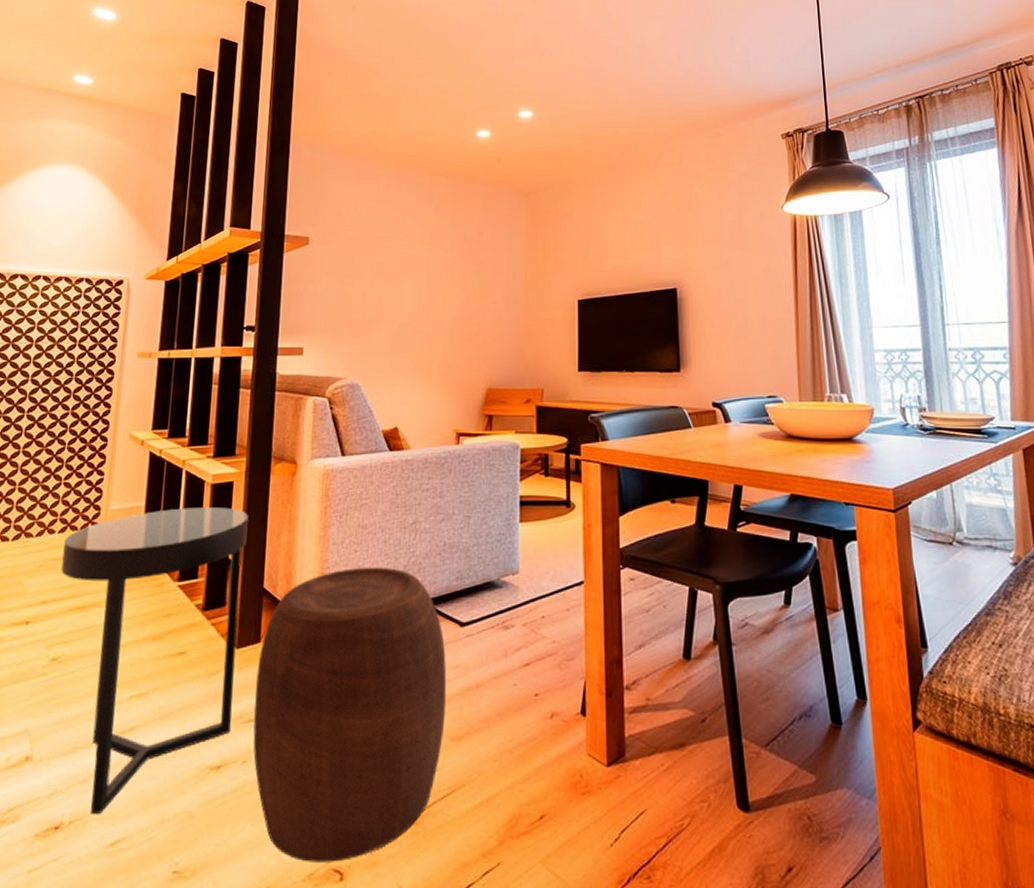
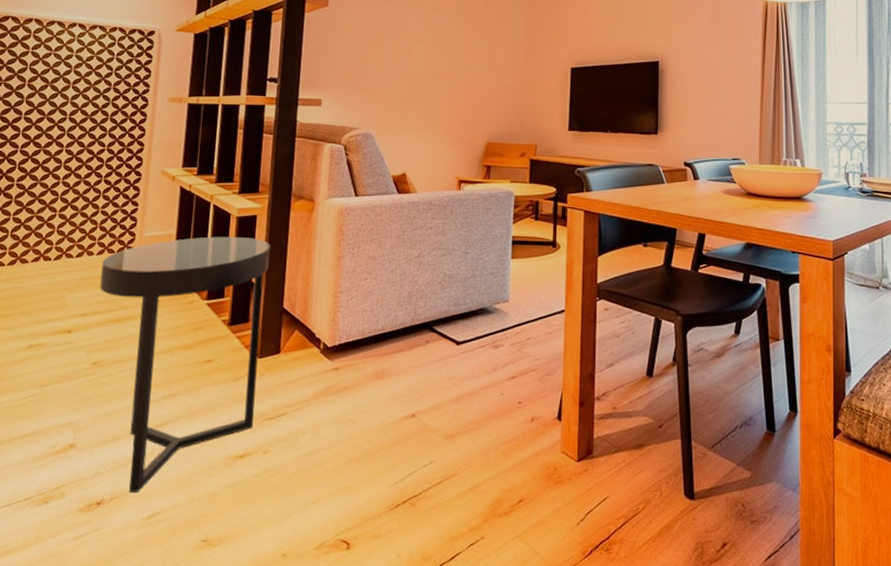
stool: present [253,567,447,862] -> none [273,292,443,535]

